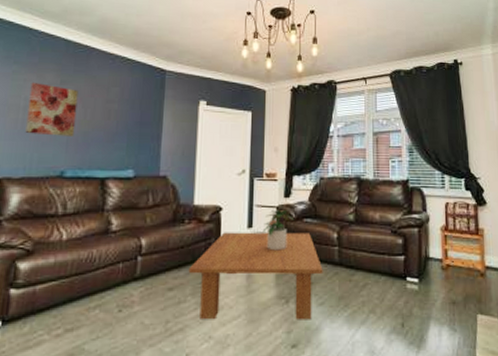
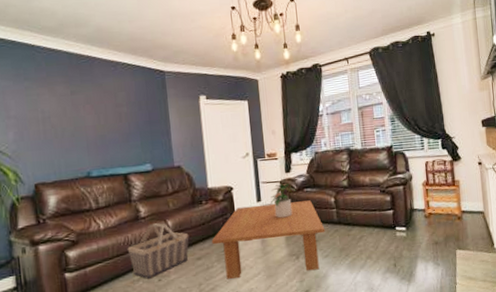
wall art: present [25,82,79,137] -> none [44,95,93,143]
basket: none [88,240,163,309] -> present [127,223,189,280]

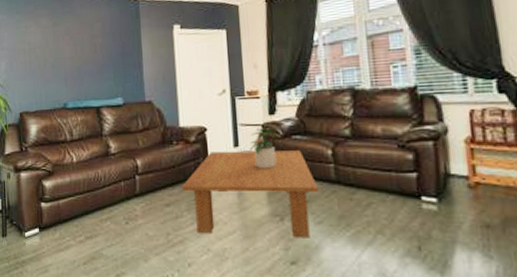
basket: present [127,223,189,280] -> none [97,161,158,221]

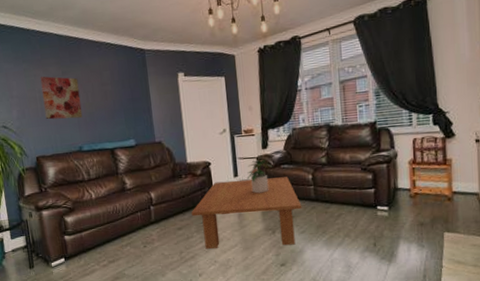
wall art: none [31,27,70,73] -> present [40,76,83,120]

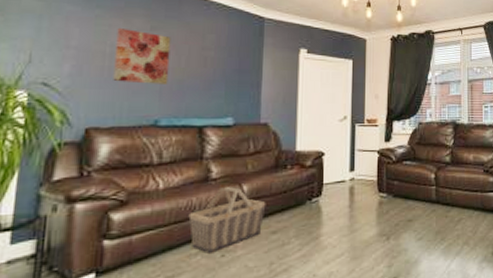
basket: none [116,194,171,246] -> present [188,187,266,255]
coffee table: present [191,177,302,249] -> none [292,174,422,259]
potted plant: present [247,159,272,194] -> none [364,153,393,192]

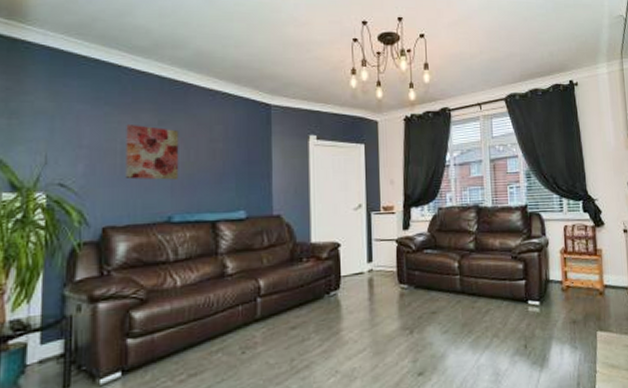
basket: present [188,187,266,255] -> none [207,282,284,352]

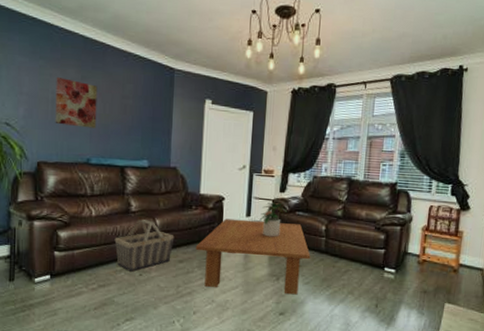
basket: none [207,282,284,352] -> present [114,219,175,273]
coffee table: none [310,264,446,355] -> present [195,218,311,295]
potted plant: none [383,242,413,284] -> present [259,202,287,237]

